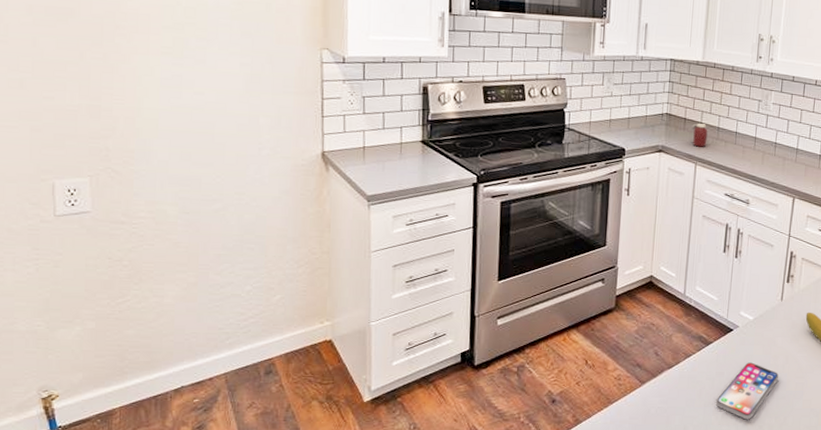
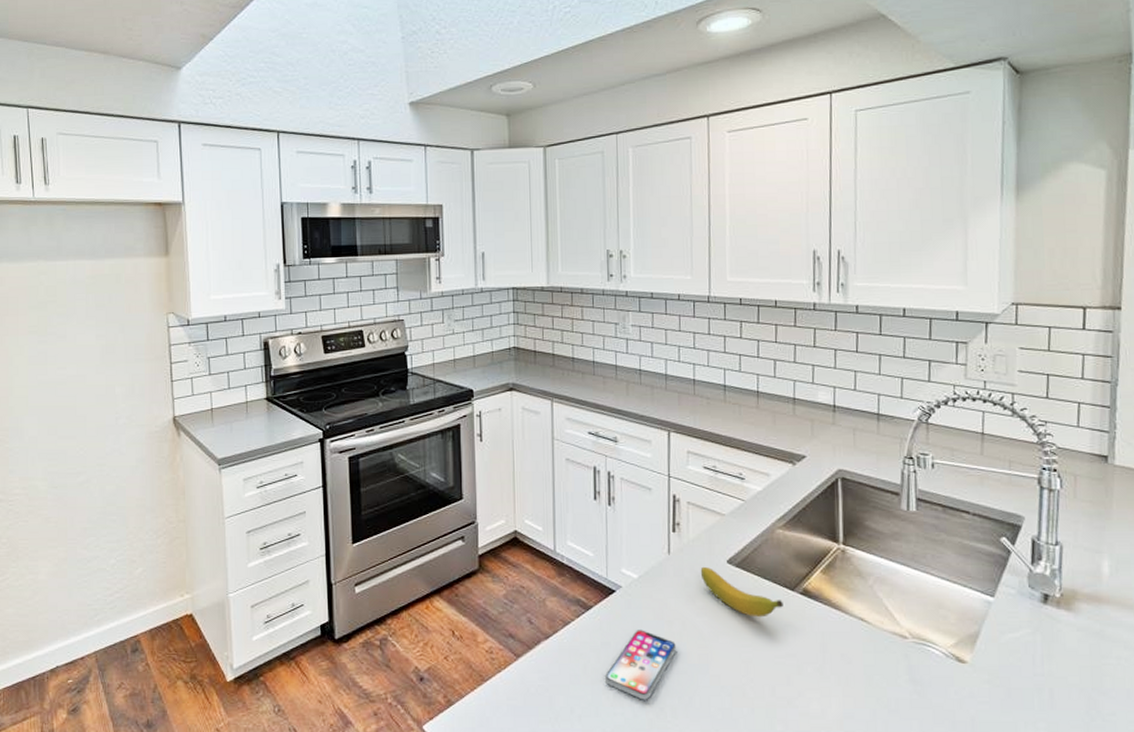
jar: present [688,123,708,147] -> none [539,354,562,381]

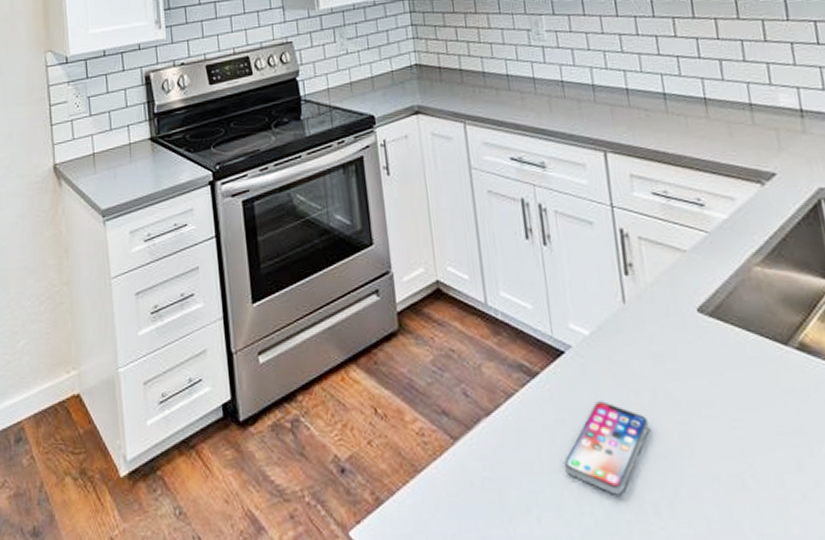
banana: present [700,566,783,618] -> none [665,317,777,382]

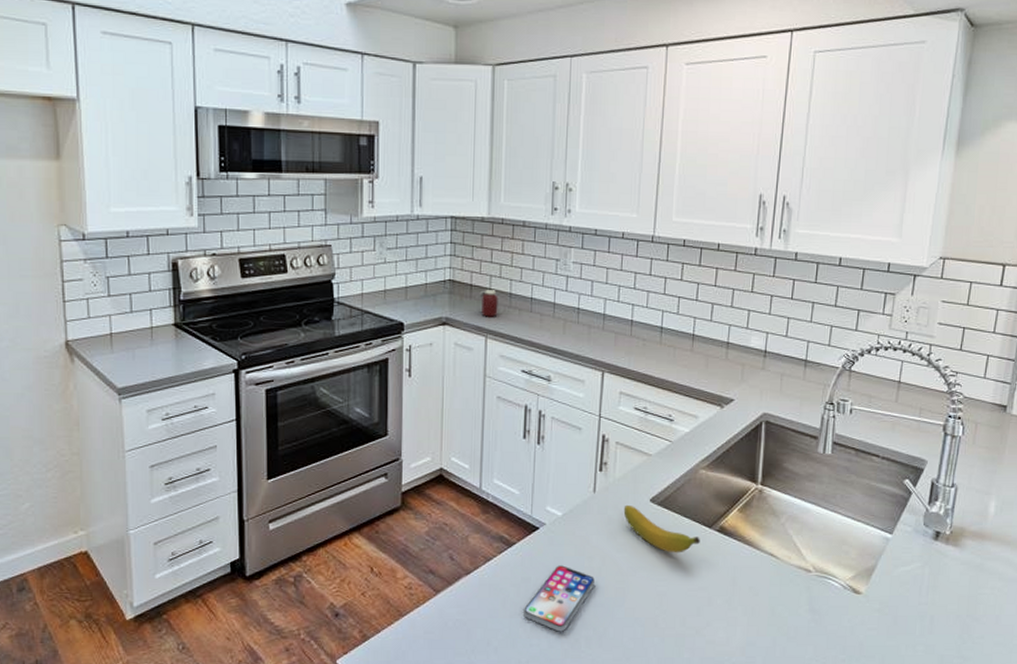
jar: none [446,69,473,101] -> present [475,289,498,317]
banana: none [665,317,777,382] -> present [623,504,700,553]

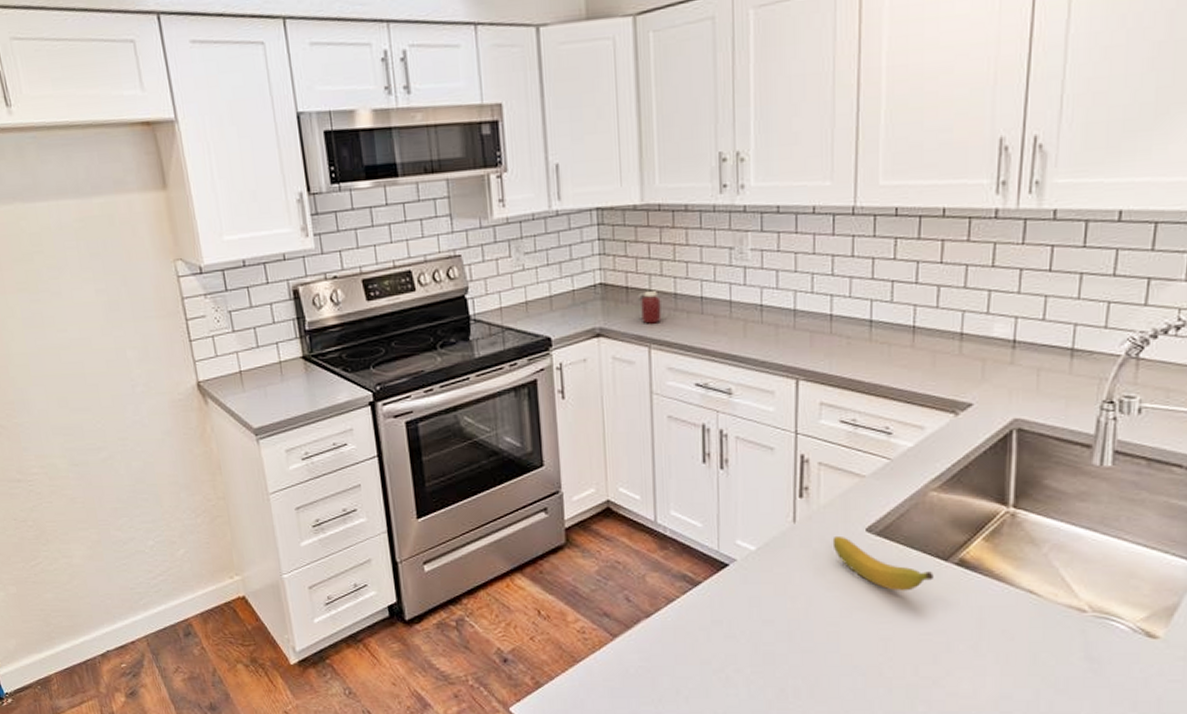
smartphone: present [524,565,595,632] -> none [716,606,801,681]

